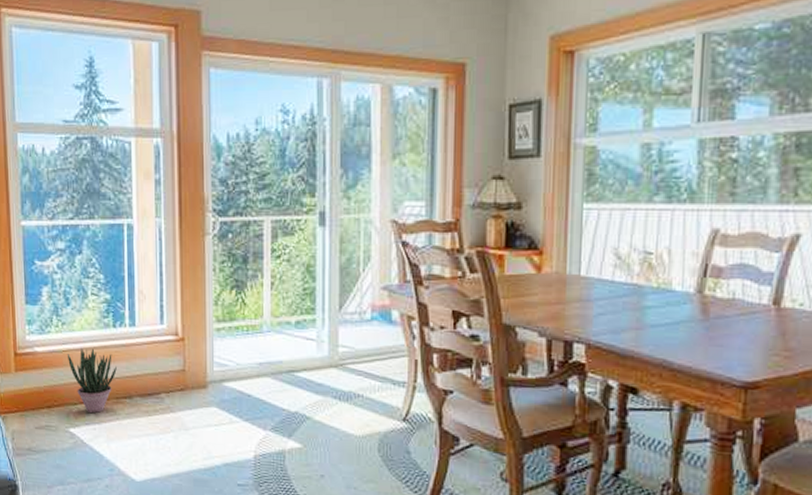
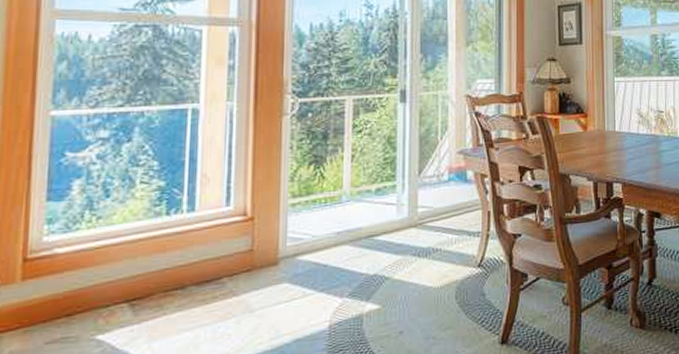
potted plant: present [67,348,117,414] -> none [100,241,167,314]

